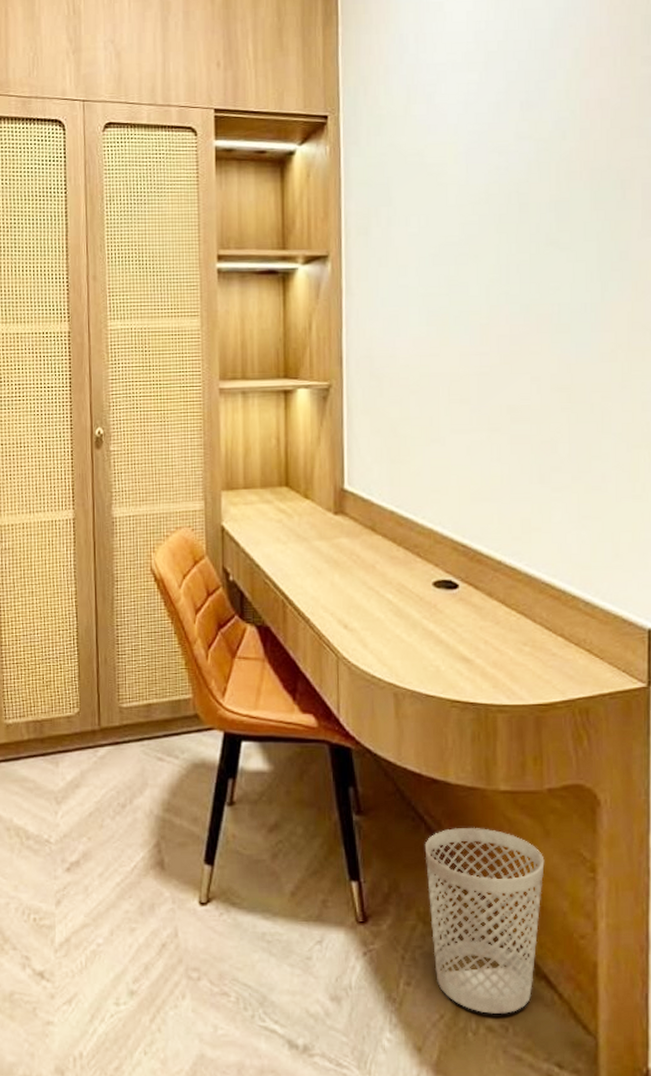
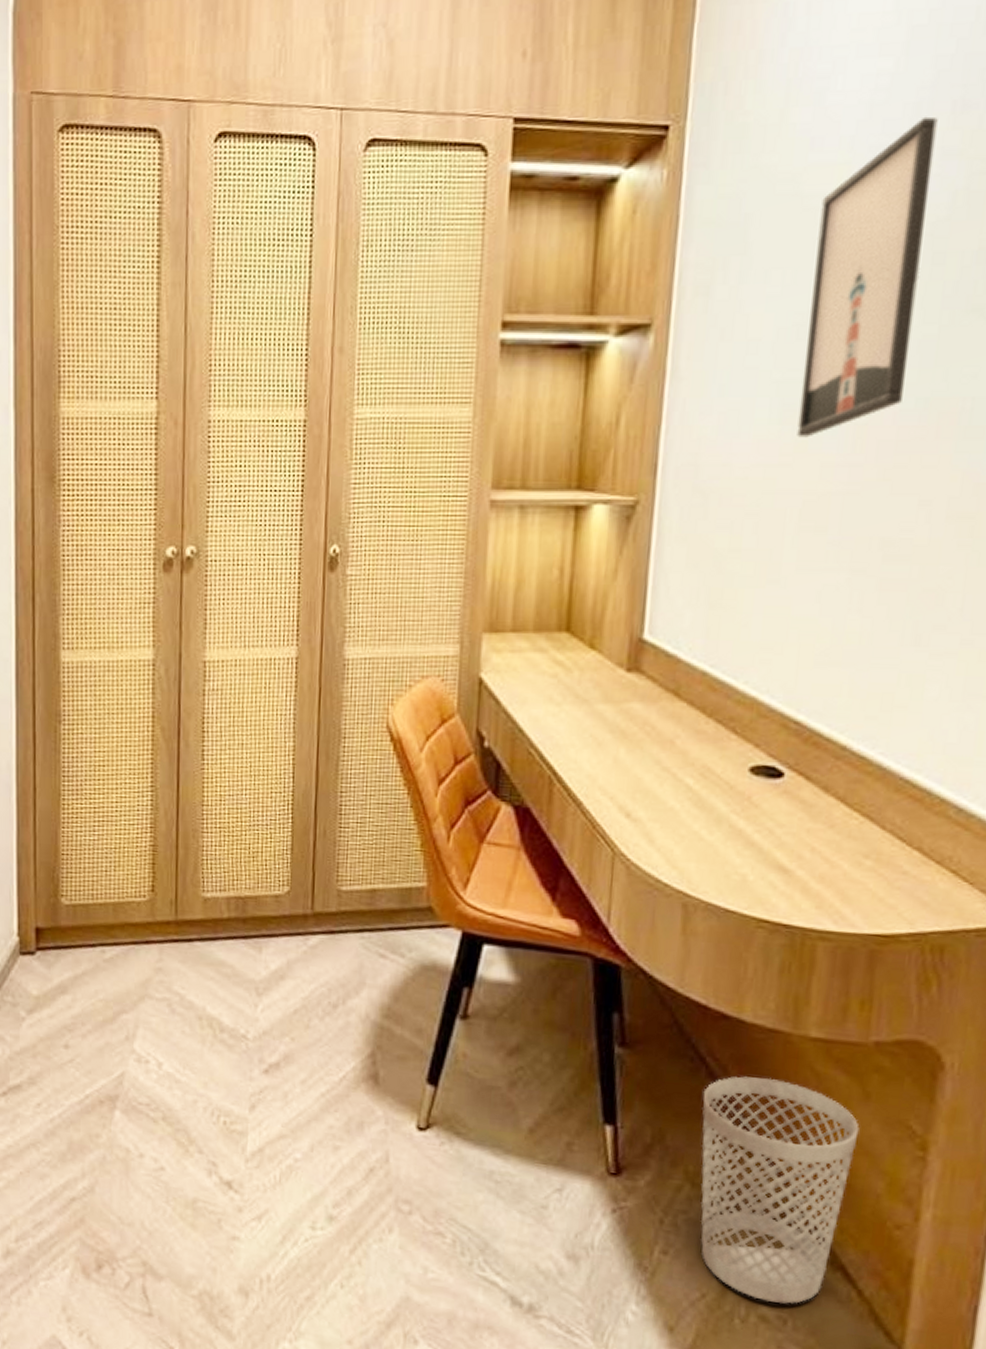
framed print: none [440,112,513,335] -> present [797,116,938,438]

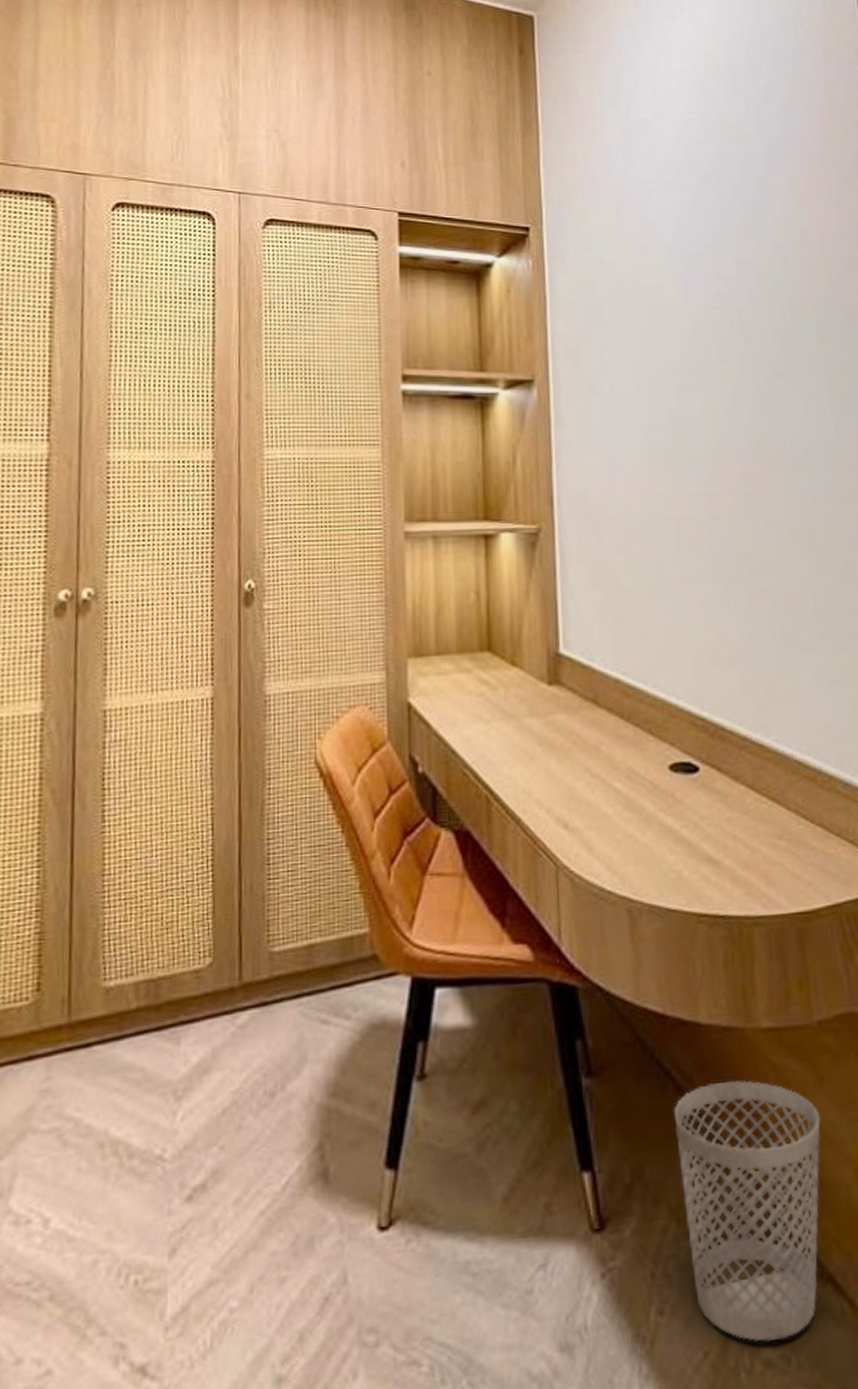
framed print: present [797,116,938,438] -> none [656,235,740,473]

